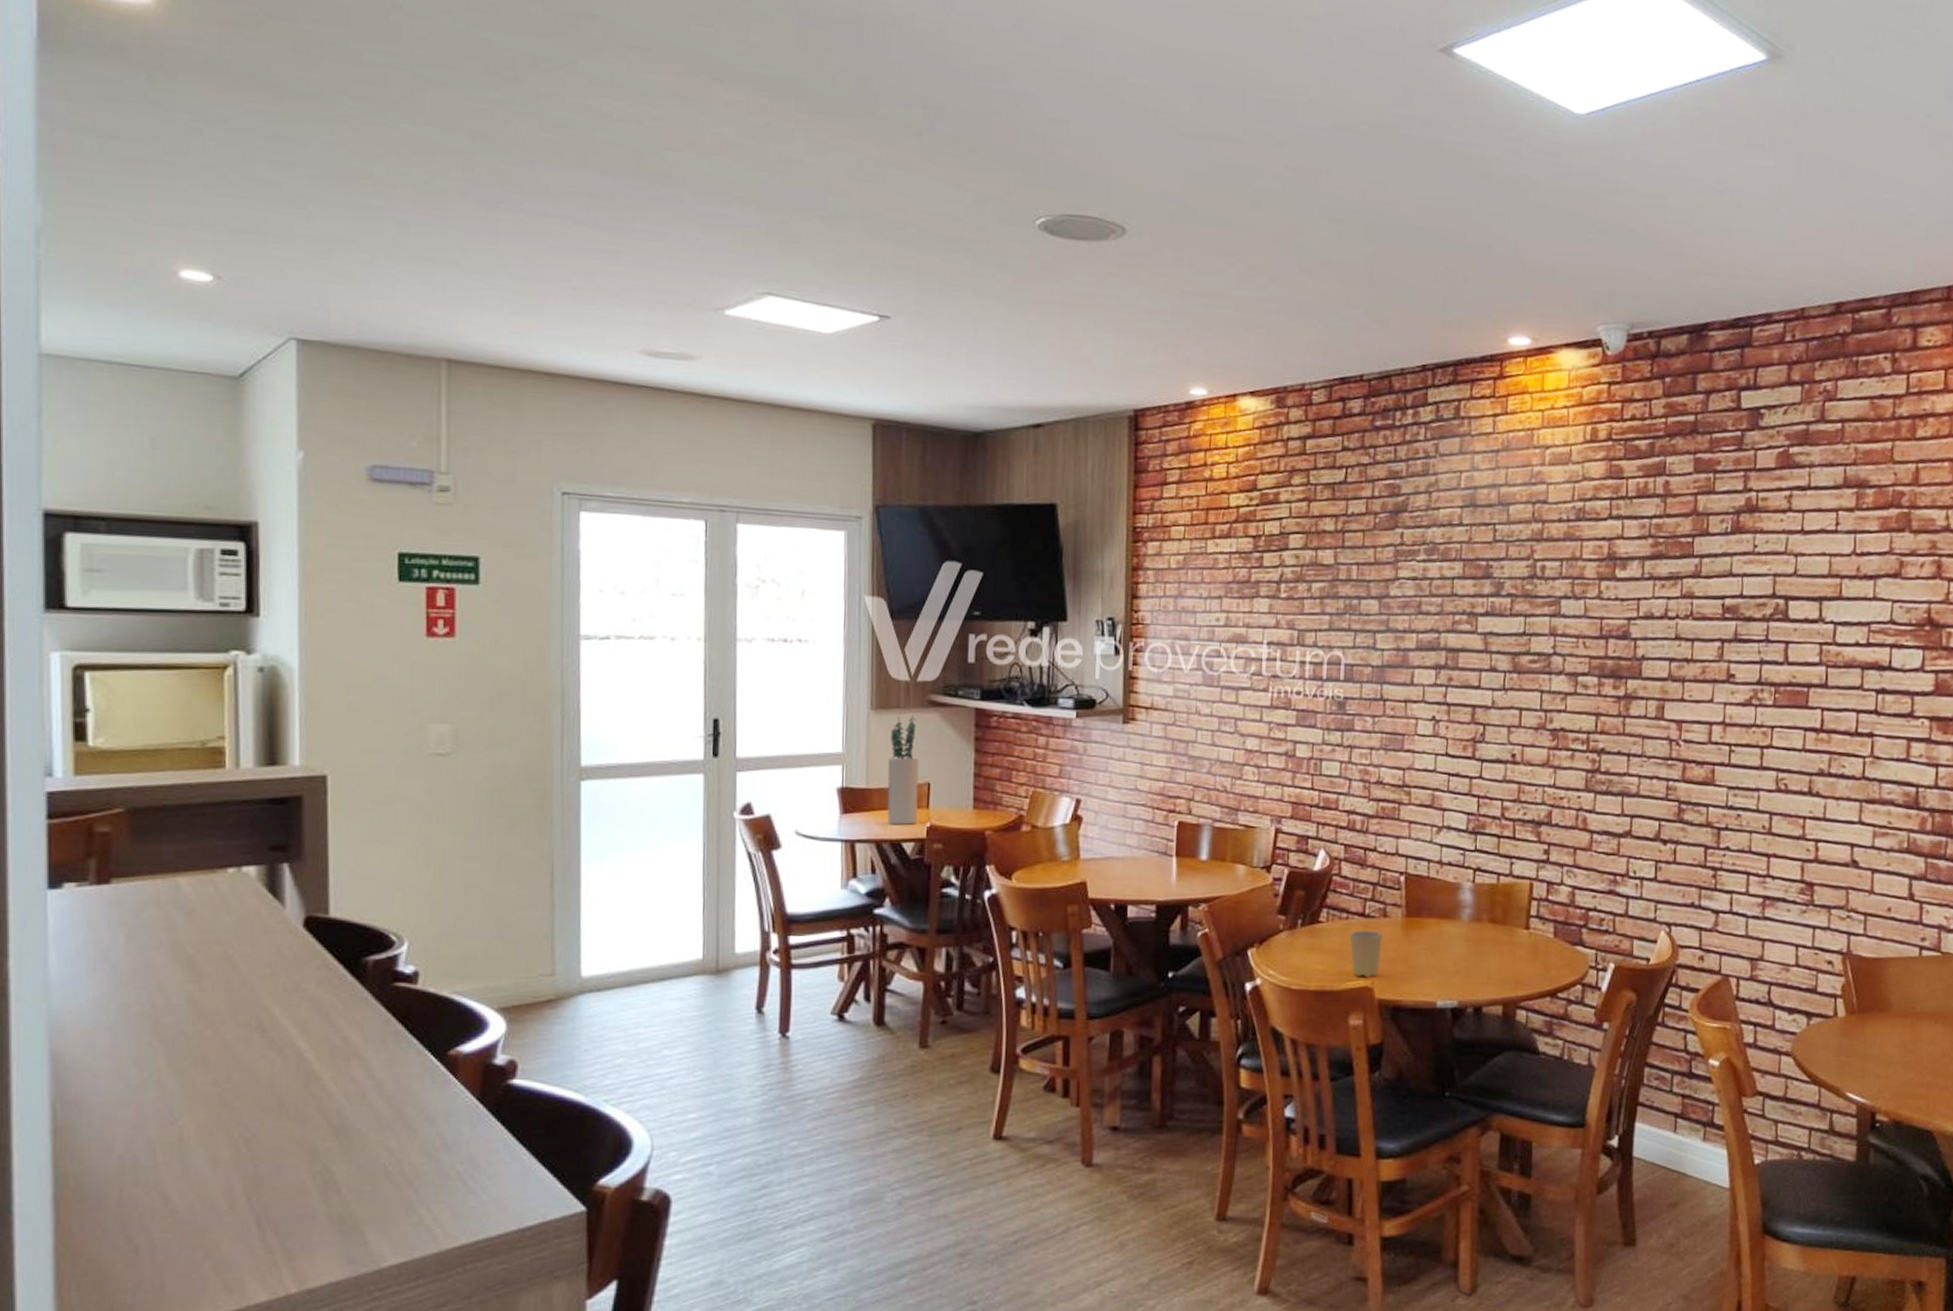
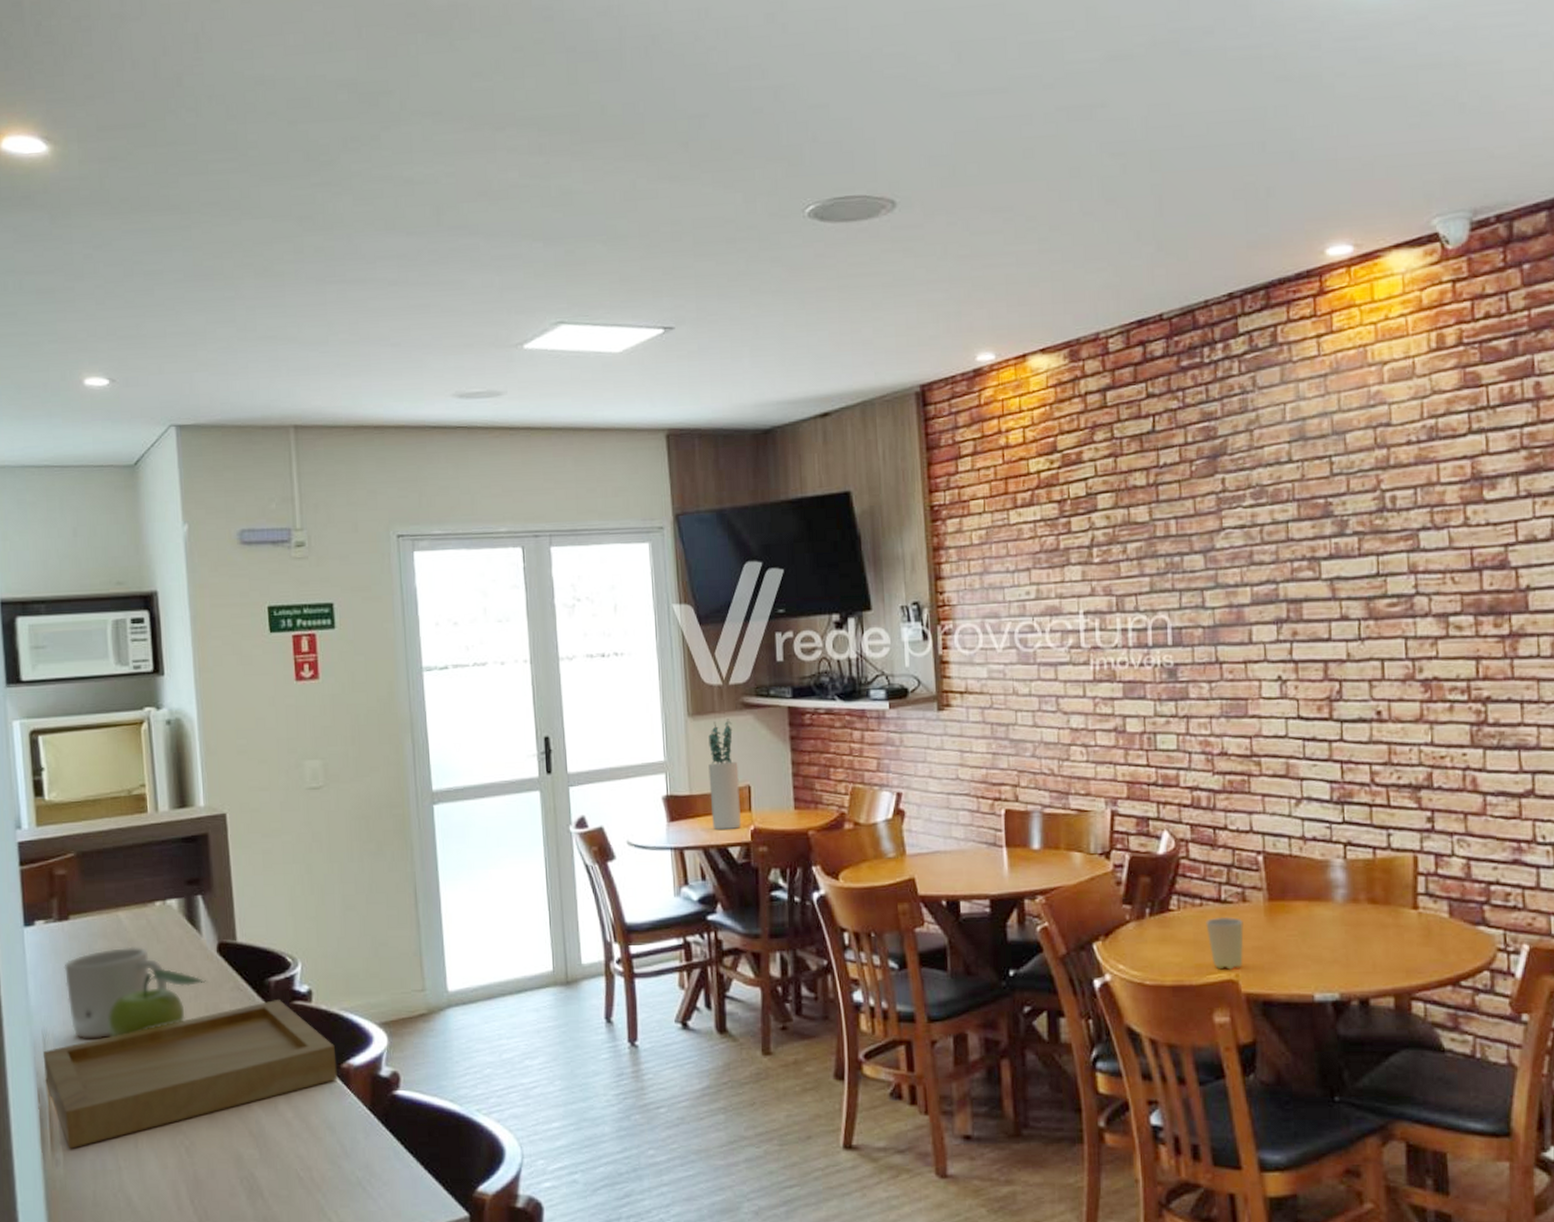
tray: none [62,981,444,1142] -> present [42,1000,339,1149]
mug: none [99,917,238,1019] -> present [64,946,169,1039]
fruit: none [154,942,288,1018] -> present [108,968,207,1038]

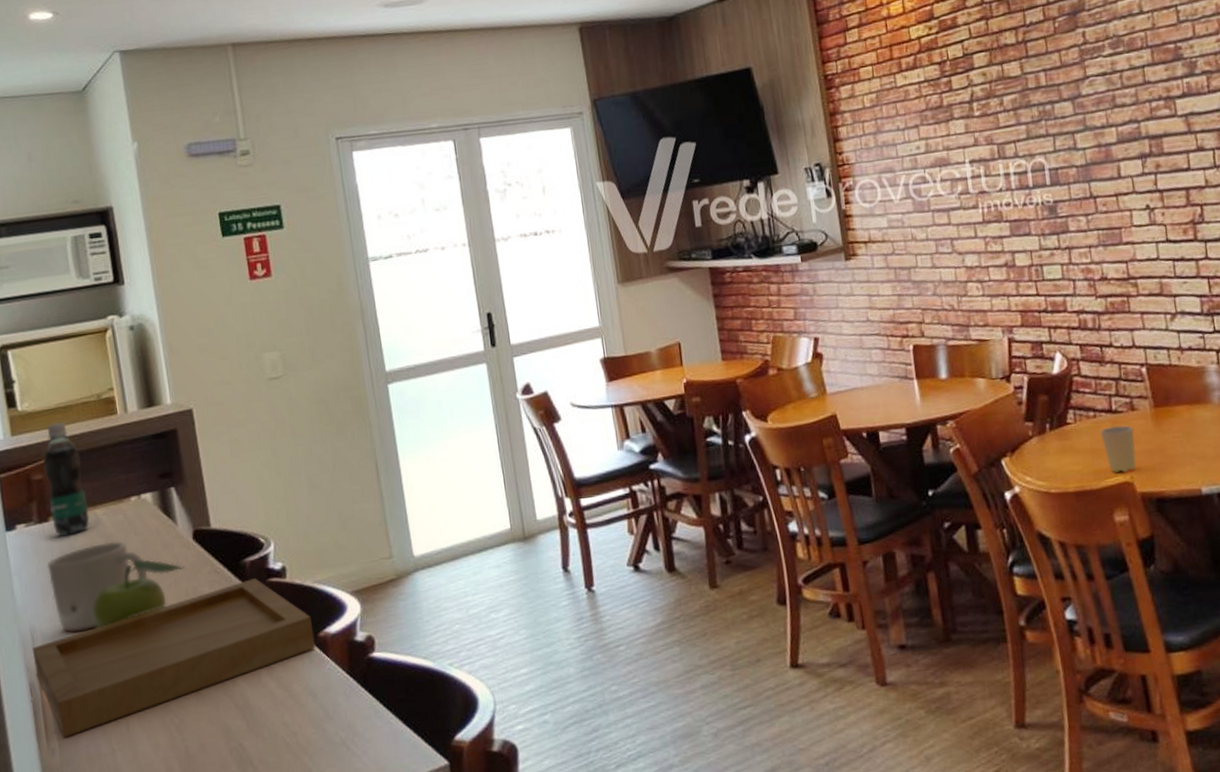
bottle: none [67,816,111,937] -> present [43,422,90,536]
vase: present [708,719,741,830] -> none [638,283,674,385]

